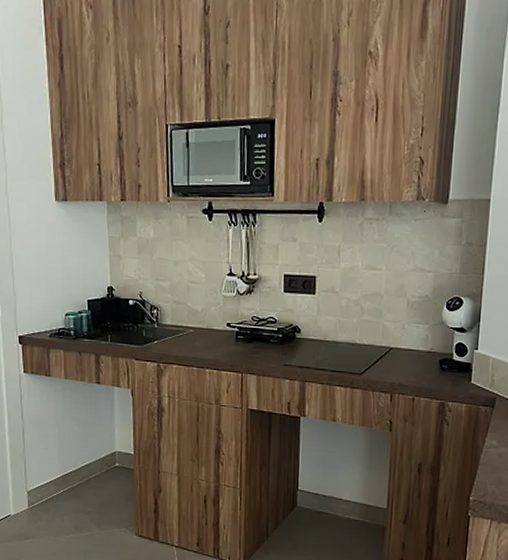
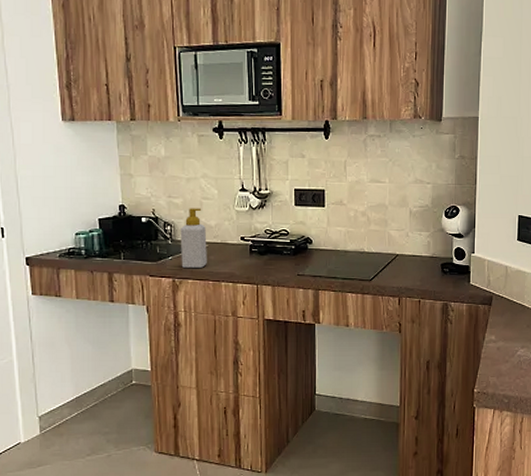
soap bottle: none [166,292,193,353] -> present [180,208,207,268]

